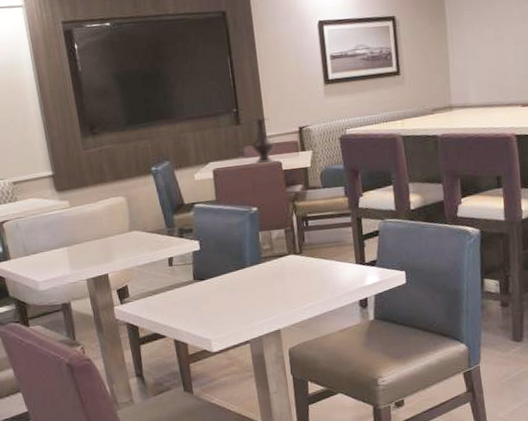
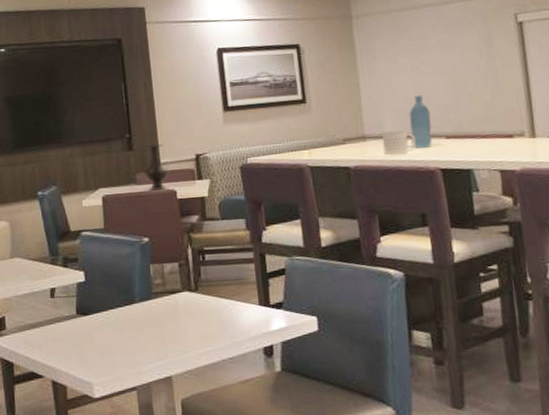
mug: none [466,99,496,125] -> present [382,130,416,156]
water bottle: none [491,65,510,118] -> present [409,95,432,150]

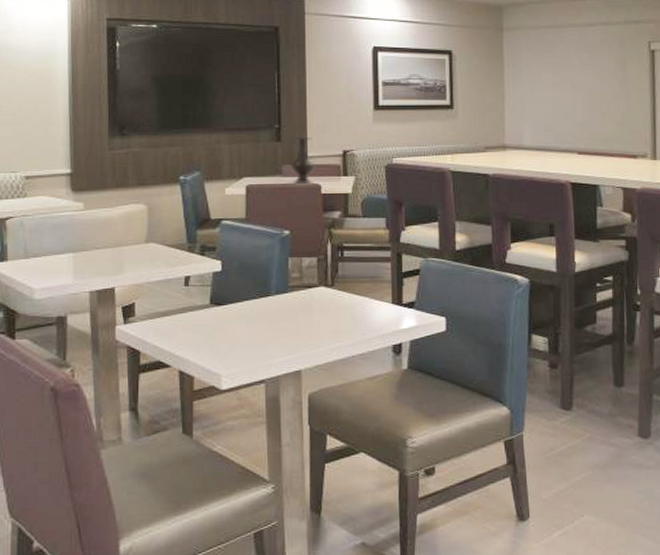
mug: present [382,130,416,156] -> none [520,143,551,167]
water bottle: present [409,95,432,150] -> none [546,111,567,163]

